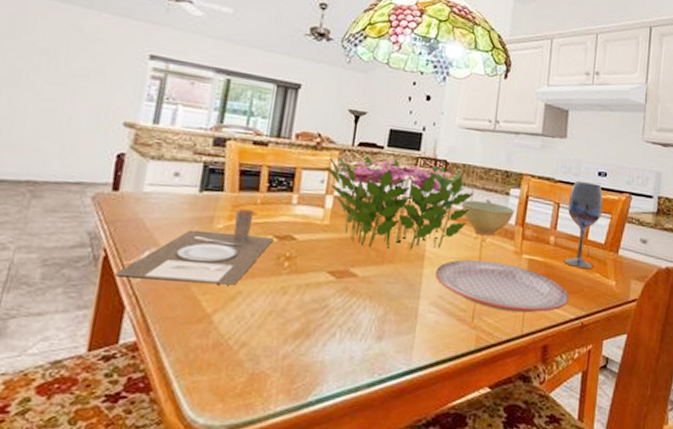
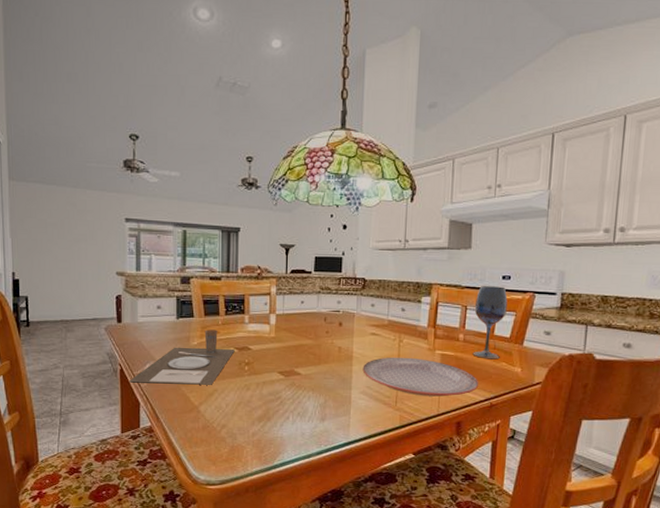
flower arrangement: present [327,155,474,249] -> none [268,280,390,352]
bowl: present [461,200,516,236] -> none [380,309,427,337]

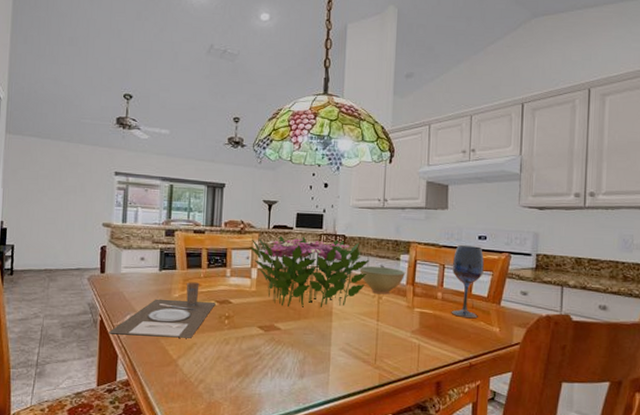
flower arrangement: none [268,280,390,352] -> present [250,235,370,307]
plate: present [362,357,479,397] -> none [342,314,458,356]
bowl: none [380,309,427,337] -> present [359,265,406,295]

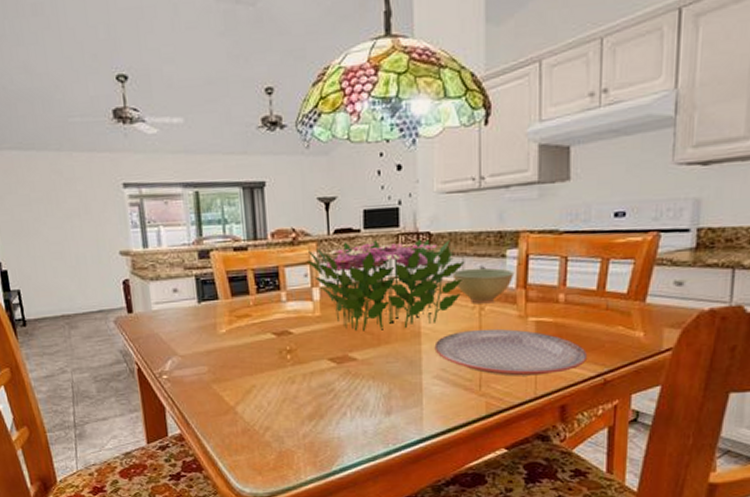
place setting: present [108,282,216,338] -> none [149,312,273,384]
plate: none [342,314,458,356] -> present [434,328,588,377]
wineglass: present [451,245,484,319] -> none [577,227,623,324]

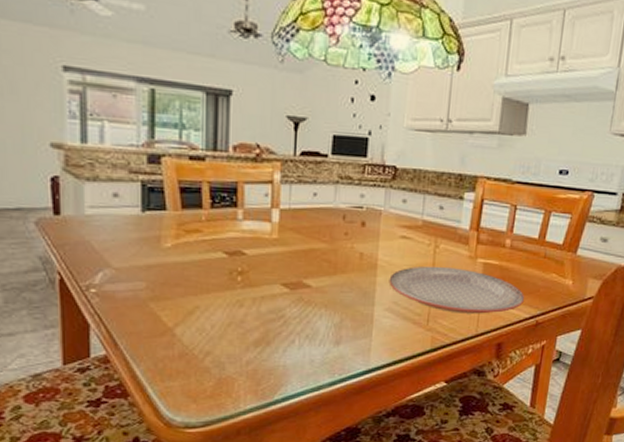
flower arrangement: present [307,239,465,331] -> none [270,165,426,259]
bowl: present [452,267,515,304] -> none [413,206,470,242]

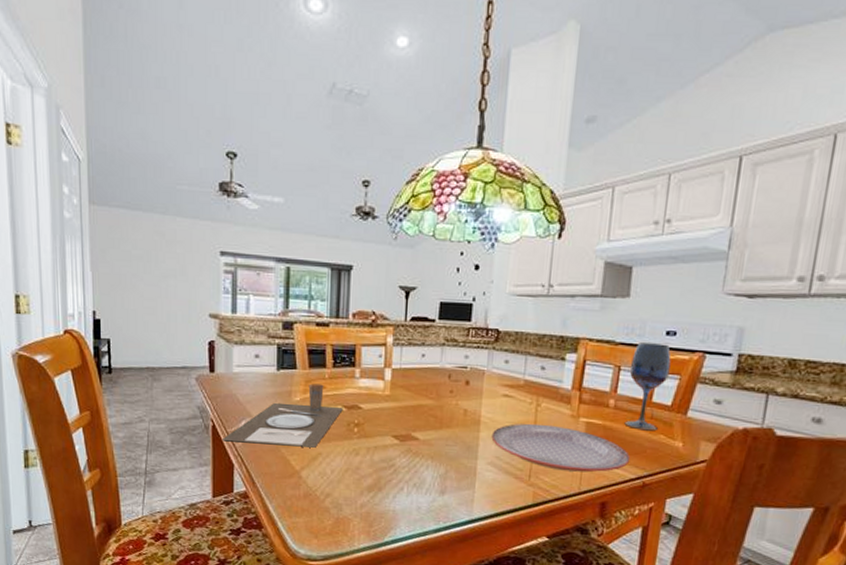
place setting: none [72,227,224,301] -> present [221,383,343,448]
wineglass: none [519,181,564,270] -> present [624,343,672,431]

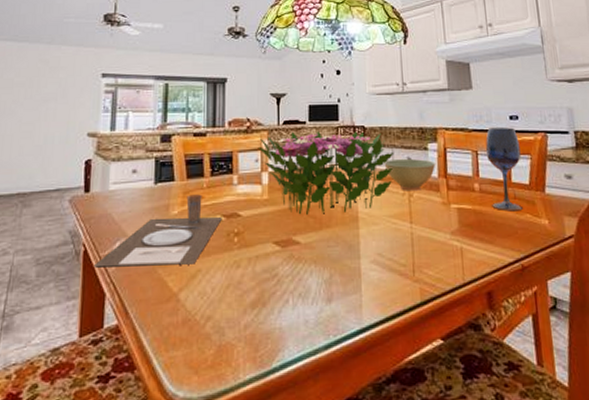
flower arrangement: none [383,329,528,415] -> present [259,131,394,215]
plate: present [491,423,631,473] -> none [371,214,505,262]
bowl: none [515,366,572,401] -> present [384,158,436,191]

